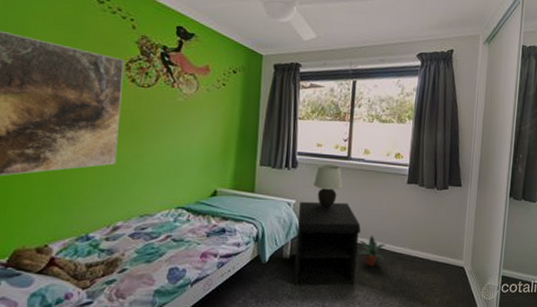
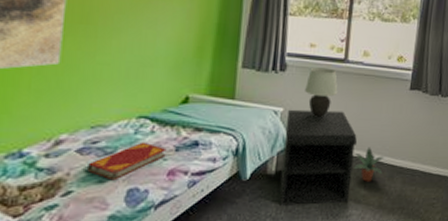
hardback book: none [138,228,200,261] -> present [88,142,167,181]

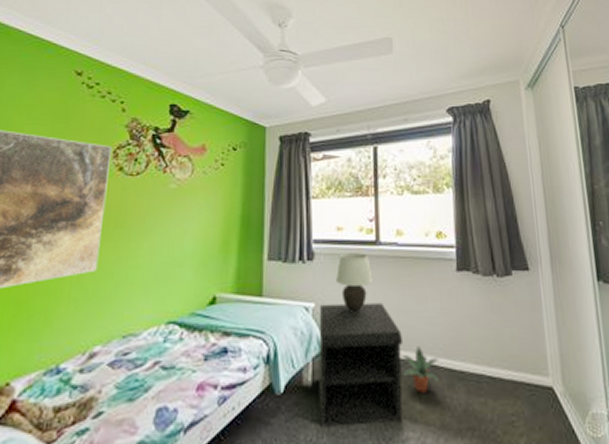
hardback book: present [88,142,167,181] -> none [118,351,195,398]

